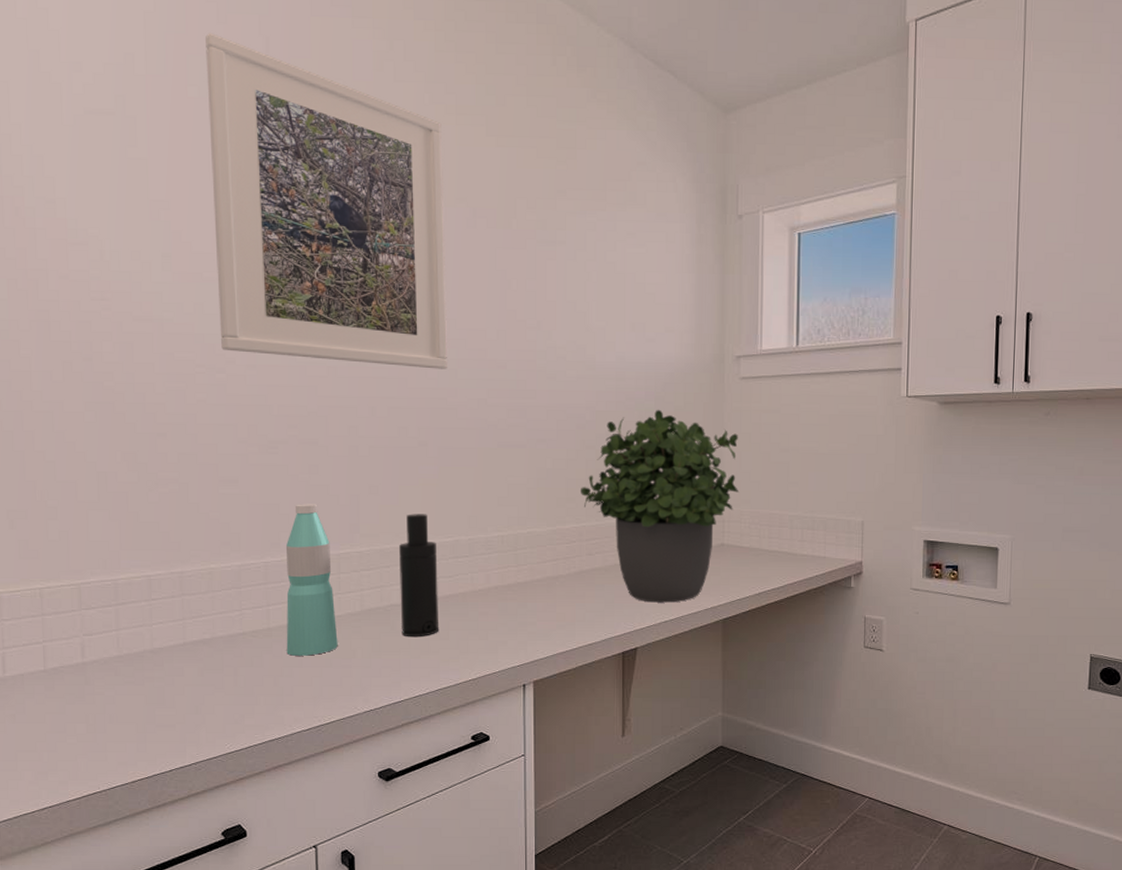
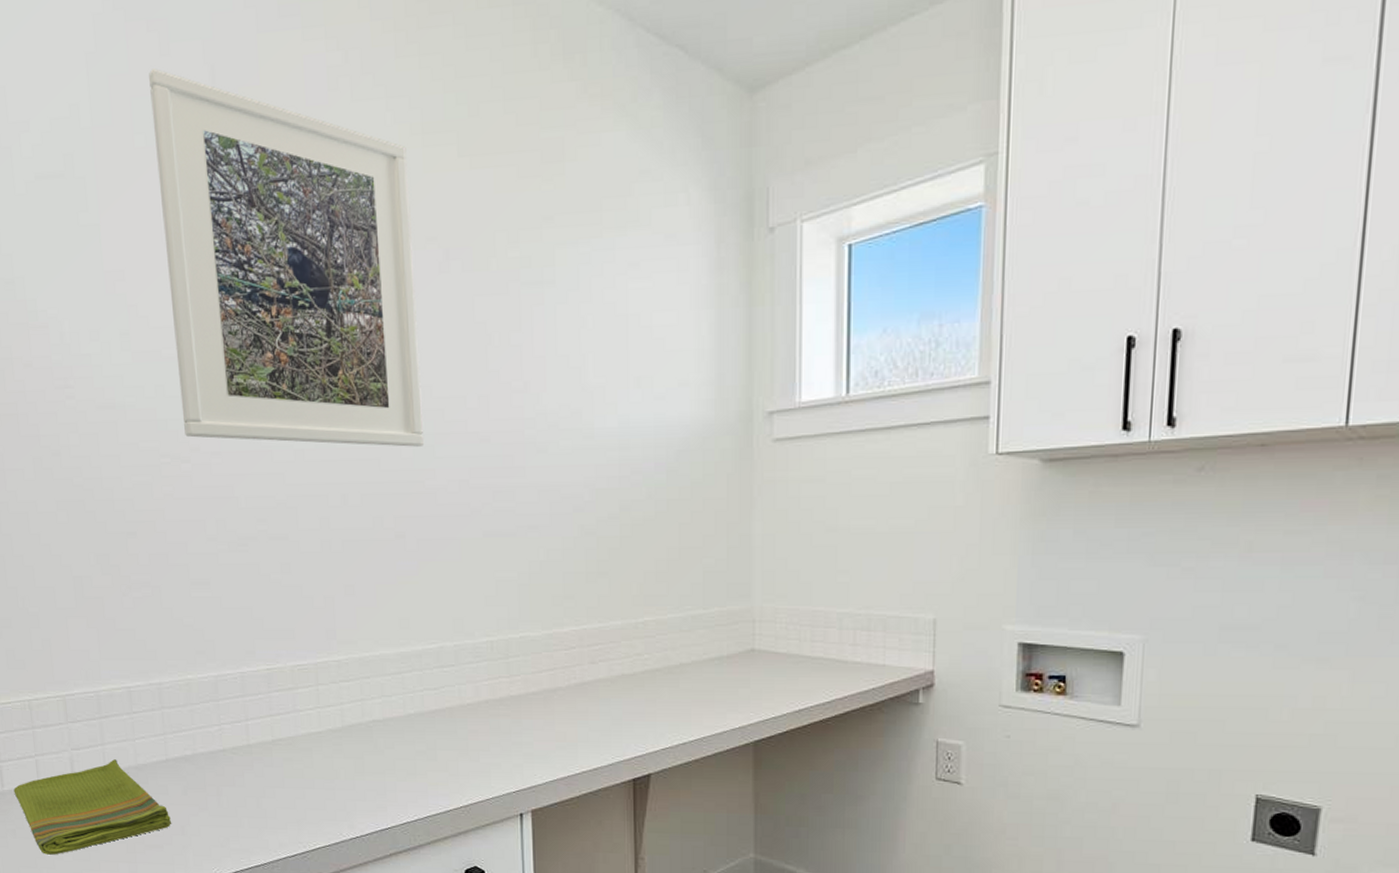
dish towel: none [16,644,185,738] -> present [13,759,171,855]
water bottle: present [285,504,338,656] -> none [261,607,320,776]
atomizer: present [399,514,440,638] -> none [379,617,426,758]
potted plant: present [581,409,740,603] -> none [580,483,774,721]

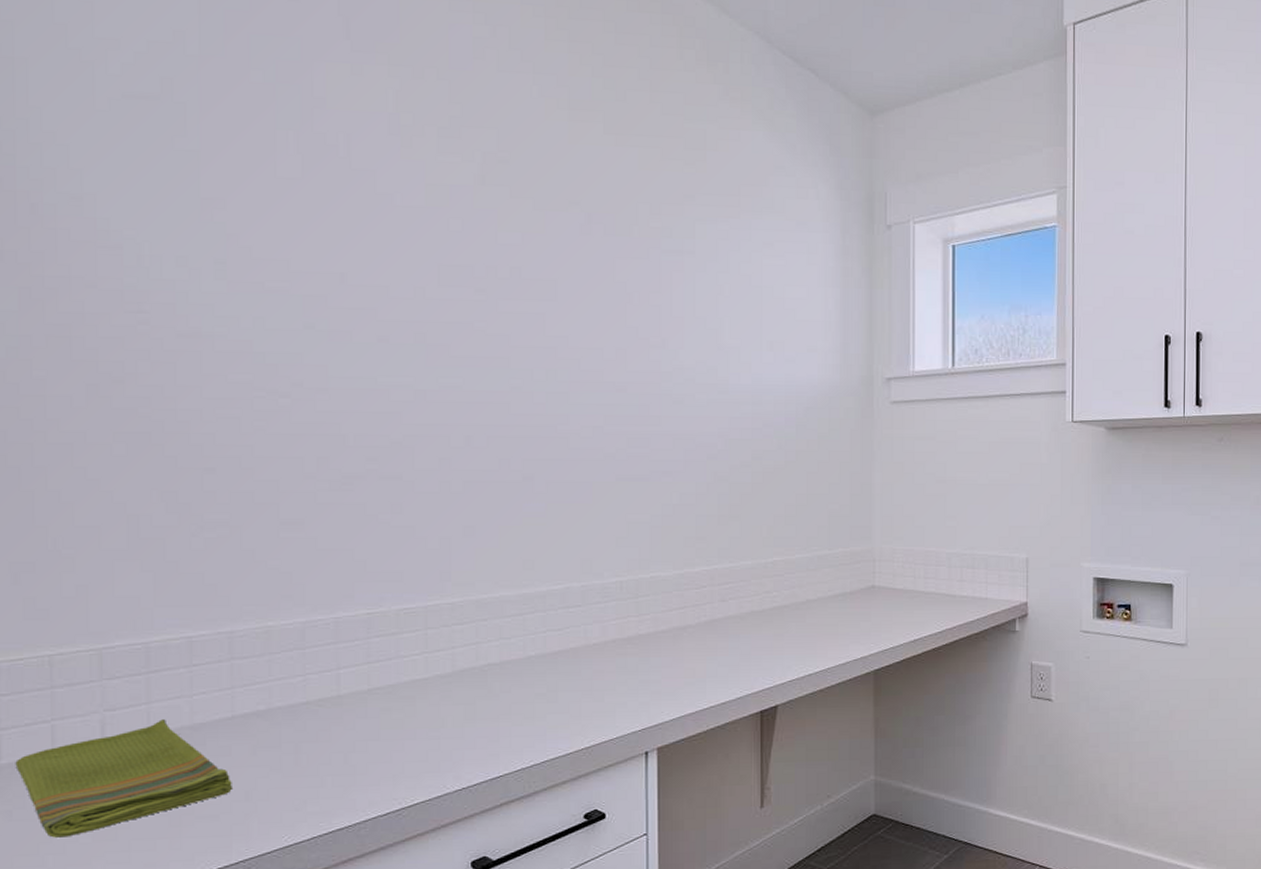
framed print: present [149,68,425,447] -> none [273,11,559,393]

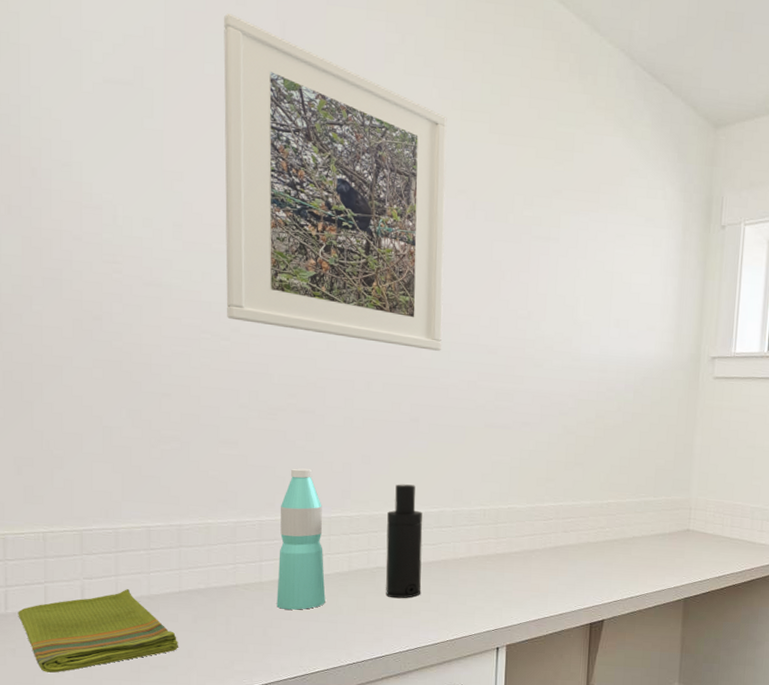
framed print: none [273,11,559,393] -> present [223,13,447,351]
water bottle: none [360,548,424,727] -> present [276,468,326,610]
atomizer: none [499,558,546,702] -> present [386,484,423,599]

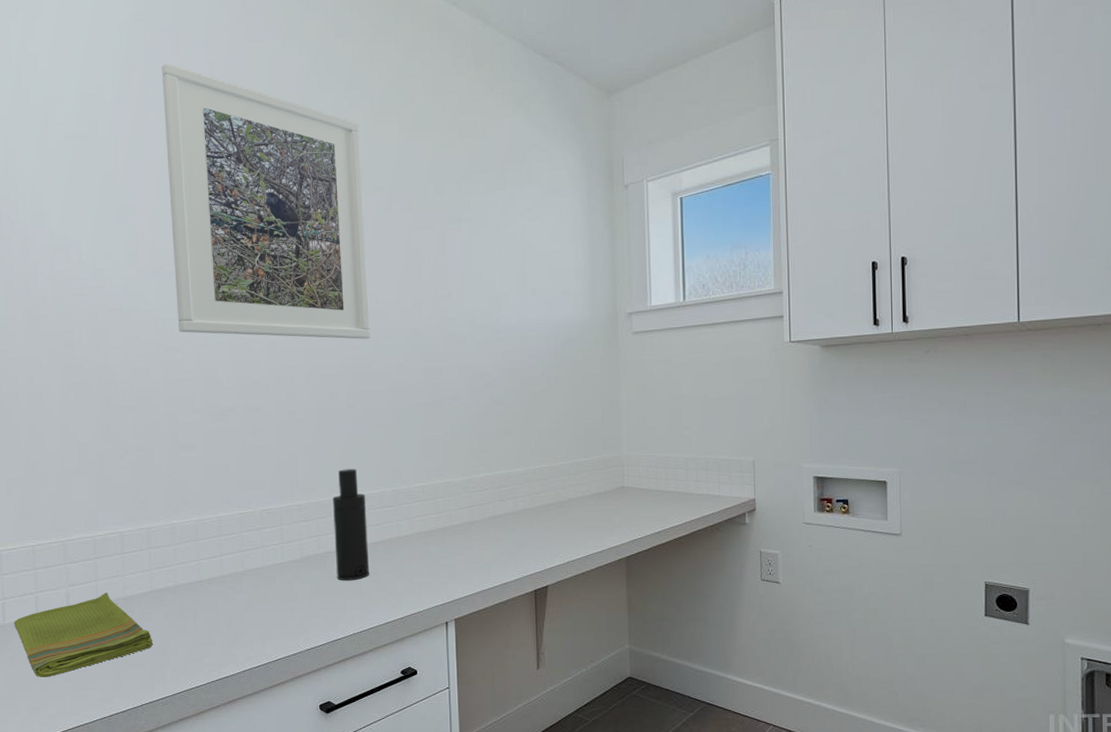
water bottle: present [276,468,326,610] -> none [235,463,282,600]

